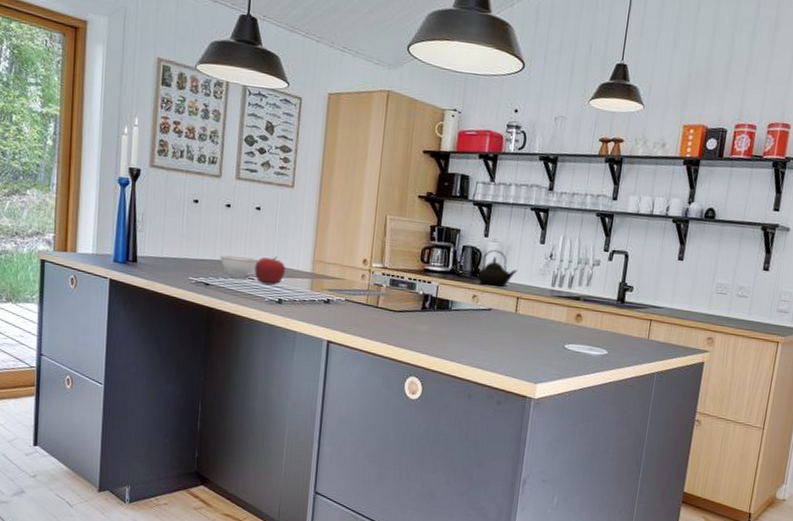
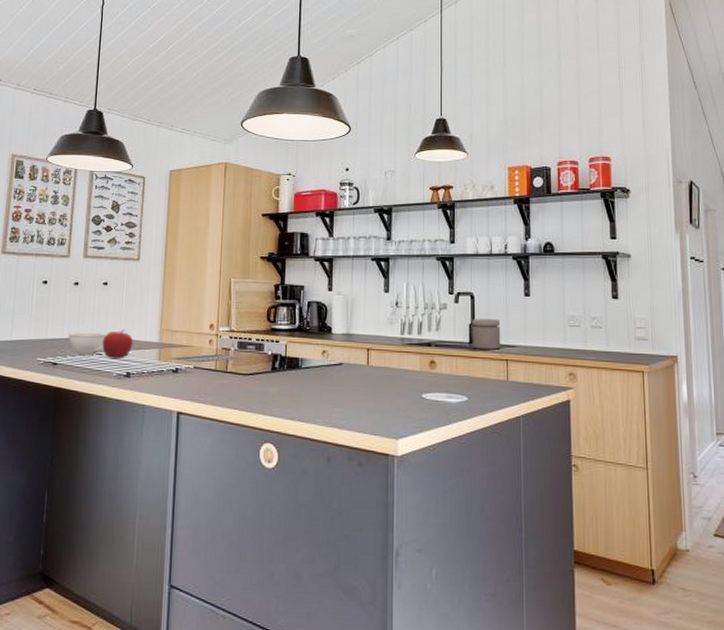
teakettle: present [477,249,518,287] -> none [325,302,365,340]
jar: none [619,277,651,309] -> present [472,319,501,350]

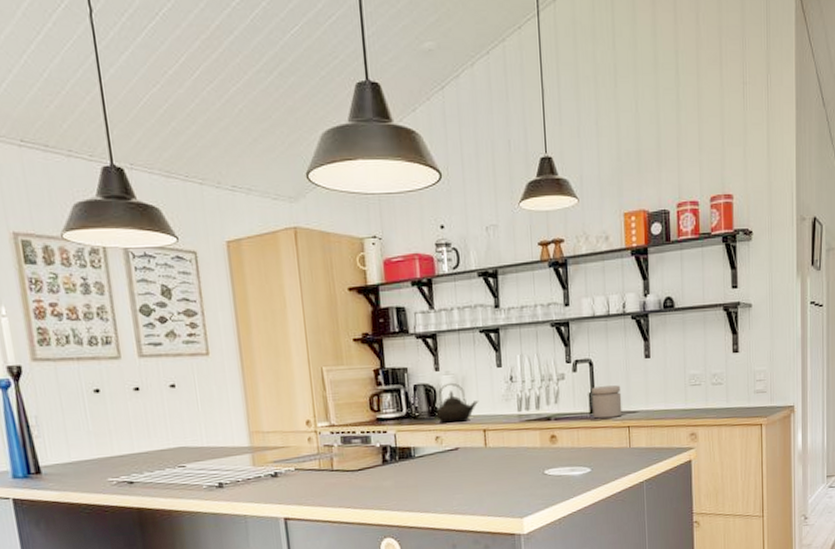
bowl: present [68,332,106,356] -> none [139,442,186,471]
fruit: present [102,329,134,360] -> none [182,436,221,471]
teakettle: none [325,302,365,340] -> present [436,382,479,424]

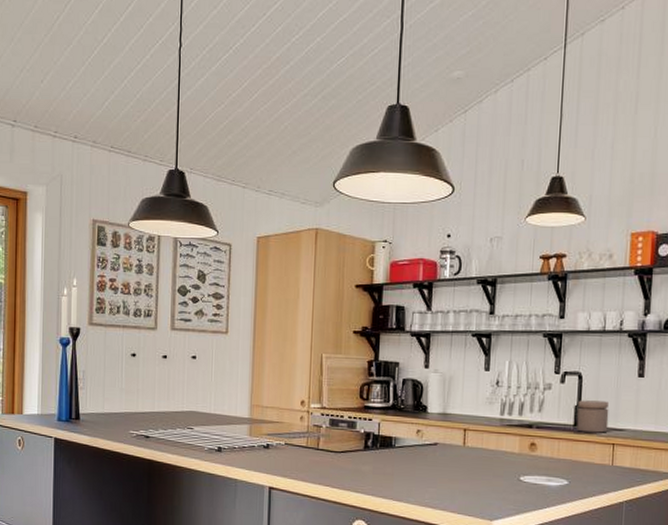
teakettle: present [436,382,479,424] -> none [420,380,463,420]

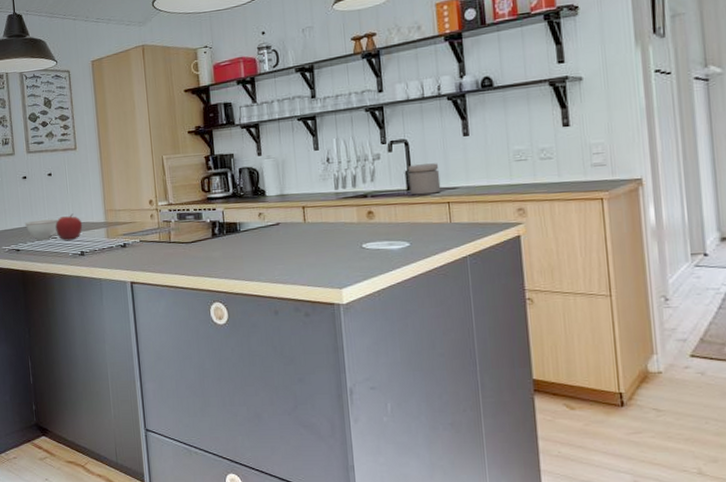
bowl: none [159,406,196,430] -> present [25,218,58,241]
fruit: none [193,404,224,434] -> present [55,213,83,241]

